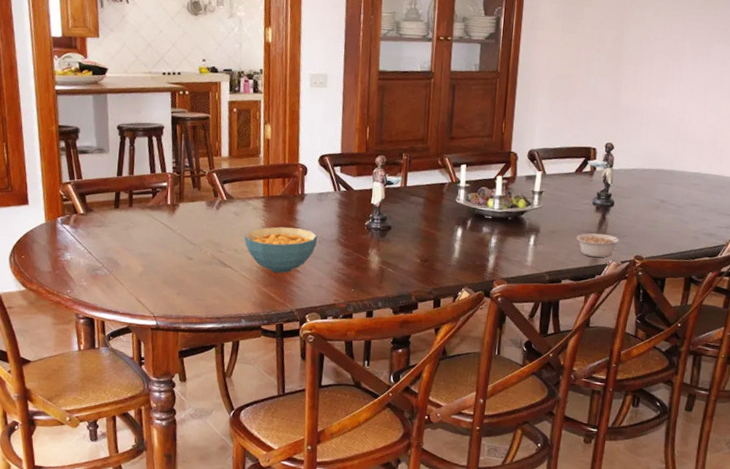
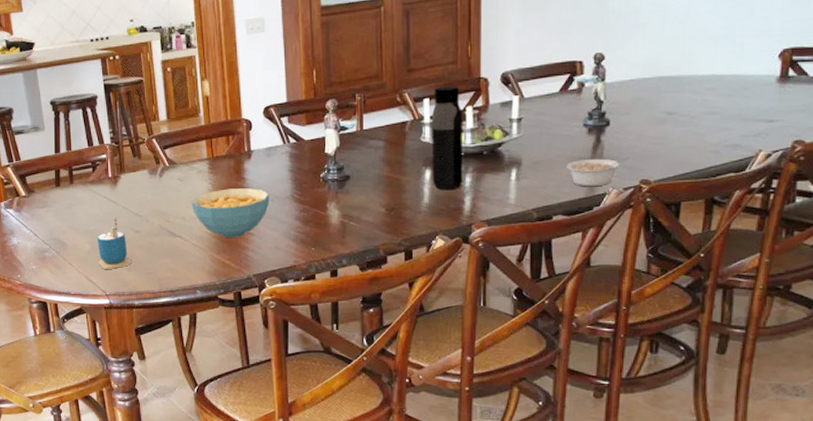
cup: none [148,243,182,293] -> present [97,217,131,270]
water bottle: none [463,155,494,249] -> present [432,86,463,190]

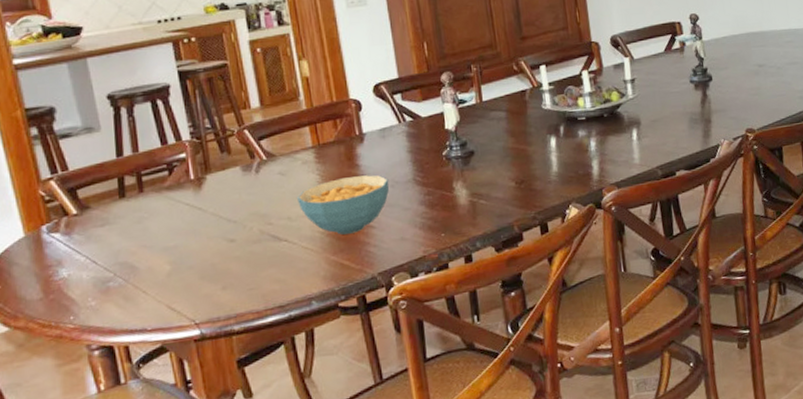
cup: present [97,217,131,270] -> none [179,226,226,293]
water bottle: present [432,86,463,190] -> none [549,51,588,157]
legume: present [567,156,630,187] -> none [681,108,734,140]

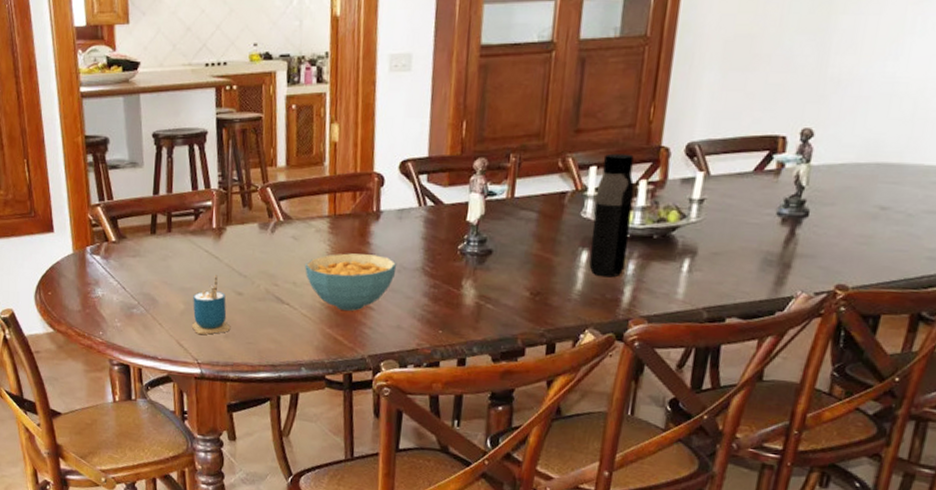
cup: none [179,226,226,293] -> present [191,275,230,335]
water bottle: none [549,51,588,157] -> present [589,153,635,278]

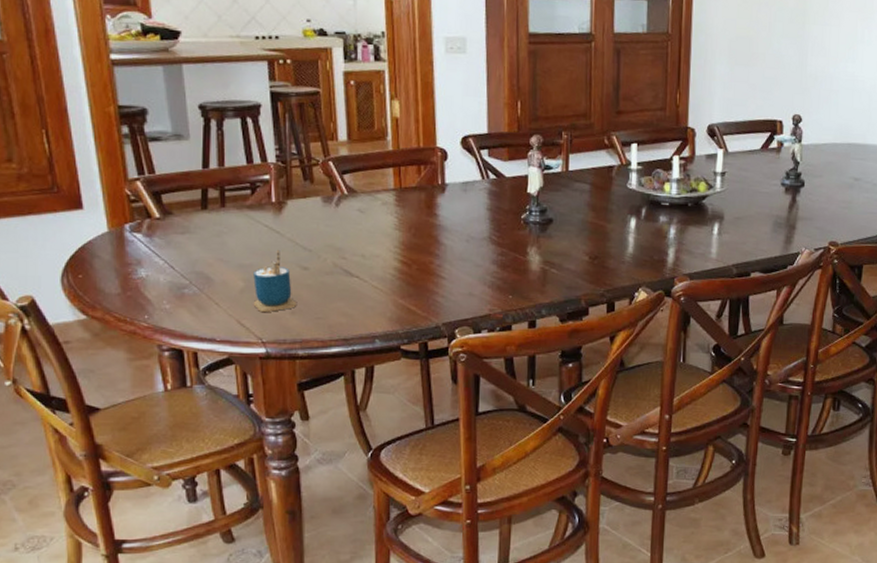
cereal bowl: present [305,253,397,311] -> none [373,225,465,281]
water bottle: present [589,153,635,278] -> none [637,132,669,241]

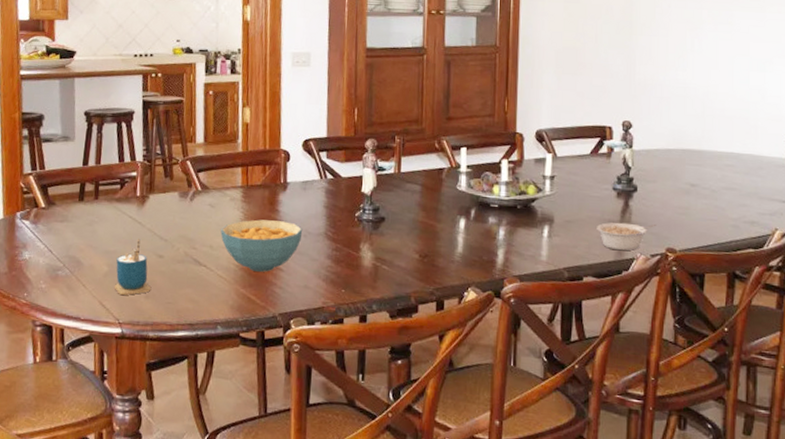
cereal bowl: none [373,225,465,281] -> present [221,219,303,272]
legume: none [765,217,821,246] -> present [597,222,657,251]

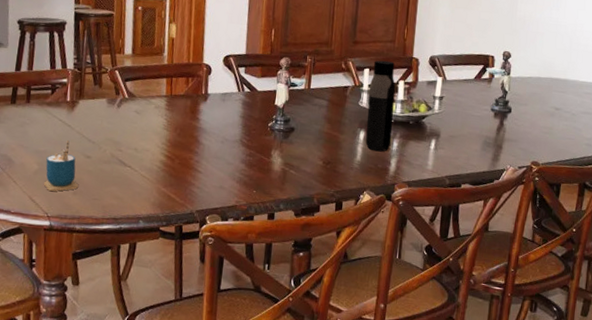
cereal bowl: present [221,219,303,272] -> none [145,126,221,174]
water bottle: none [466,137,498,242] -> present [365,60,396,152]
legume: present [597,222,657,251] -> none [475,138,525,163]

